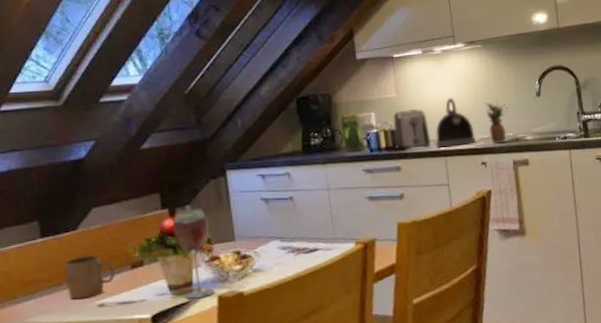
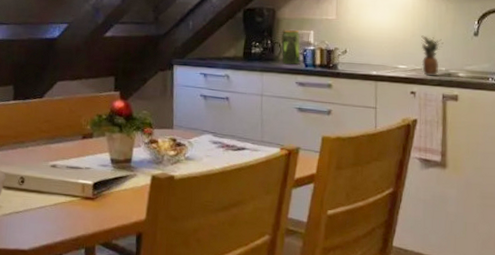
mug: present [64,255,115,300] -> none [27,120,69,158]
wineglass: present [172,204,215,300] -> none [121,90,152,176]
toaster: present [393,109,431,151] -> none [329,32,364,71]
kettle: present [435,98,476,149] -> none [368,26,408,73]

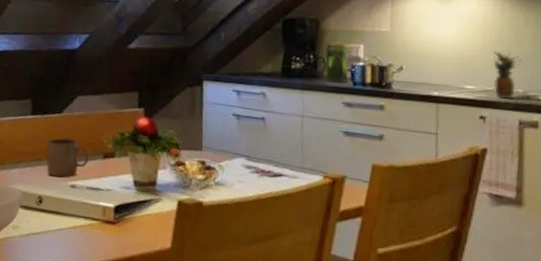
mug: none [27,120,69,158] -> present [45,137,89,177]

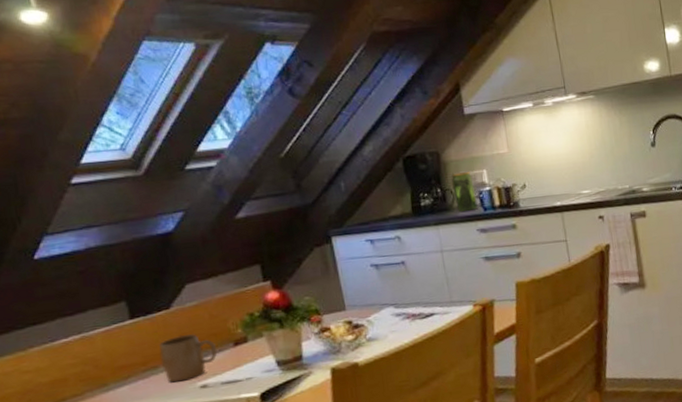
fruit: present [493,51,522,99] -> none [600,154,623,197]

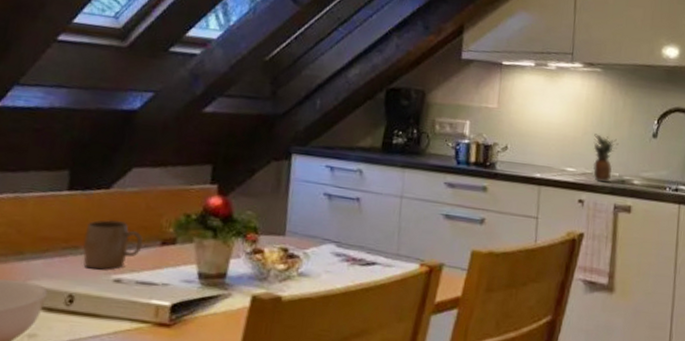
jar: present [451,171,478,213] -> none [428,117,454,161]
fruit: none [600,154,623,197] -> present [592,133,619,182]

